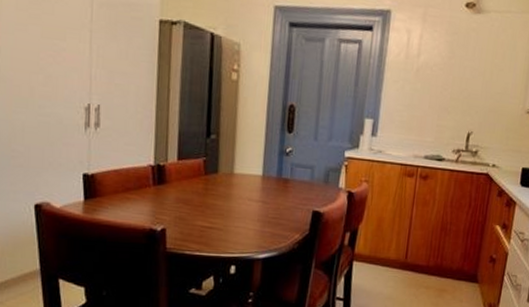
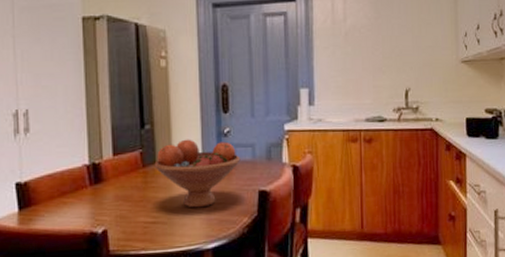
fruit bowl: none [216,153,299,220] -> present [154,139,241,208]

